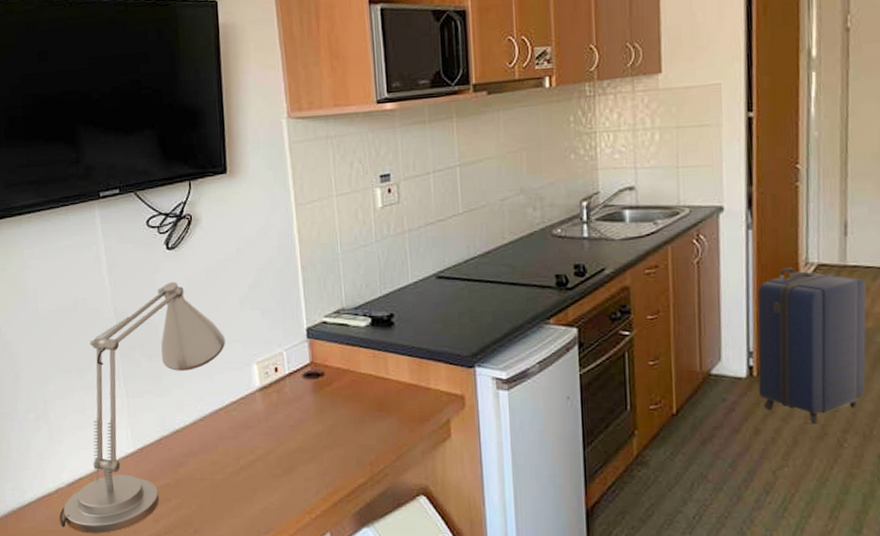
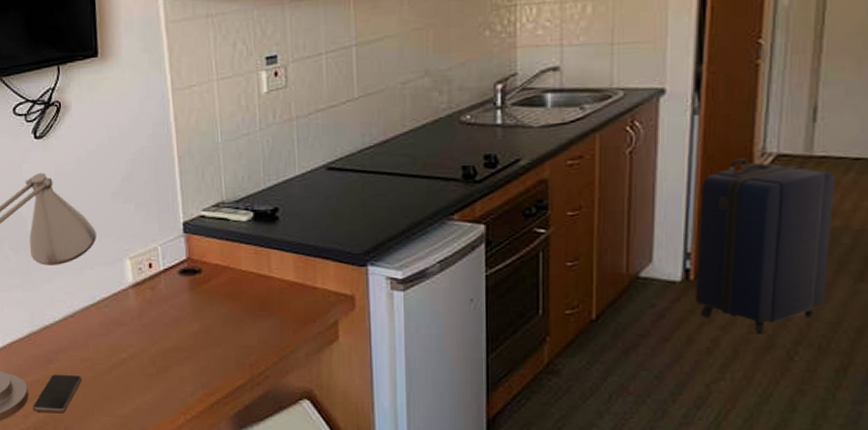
mobile phone: none [162,477,211,517] -> present [32,374,82,414]

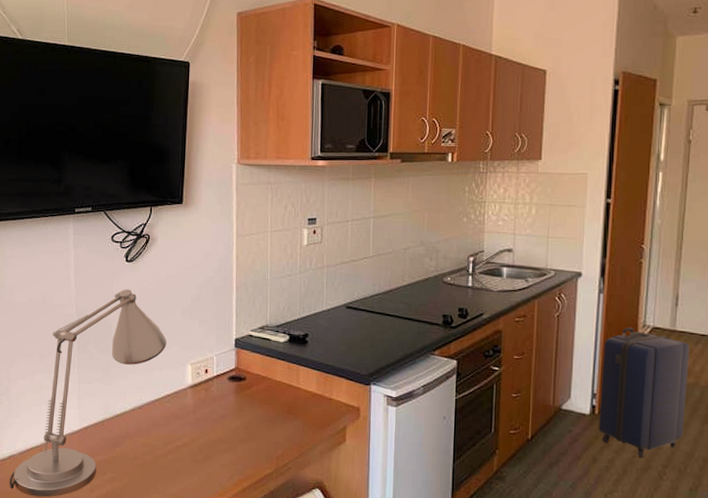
mobile phone: present [32,374,82,414] -> none [98,455,142,490]

